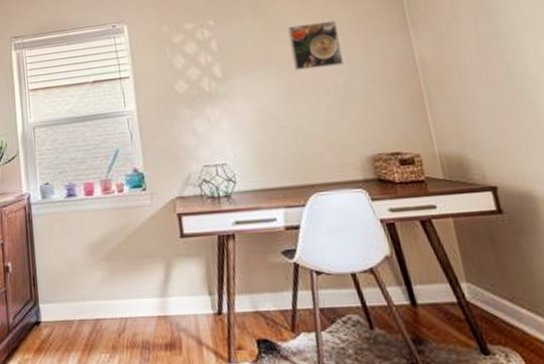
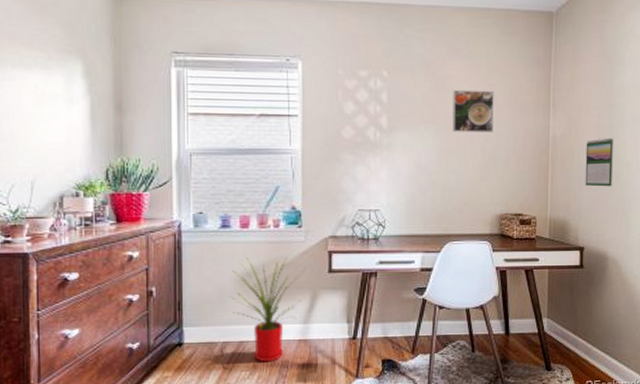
house plant: none [81,223,156,343] -> present [229,257,304,362]
calendar: none [466,48,518,110] -> present [585,137,614,187]

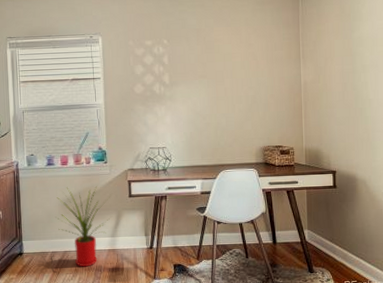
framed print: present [452,89,494,133] -> none [220,49,254,83]
calendar: present [585,137,614,187] -> none [333,80,358,121]

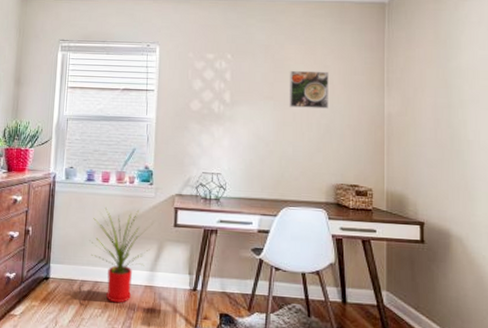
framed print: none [220,49,254,83] -> present [289,70,329,109]

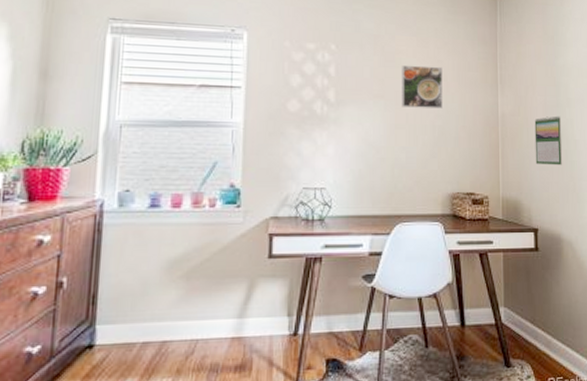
house plant: present [89,208,153,303] -> none [154,241,241,366]
calendar: none [423,116,454,164] -> present [534,115,563,166]

